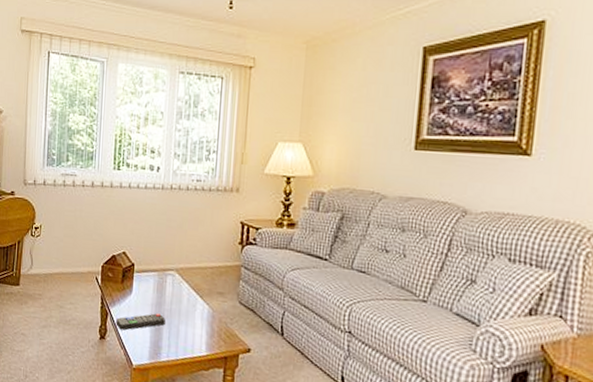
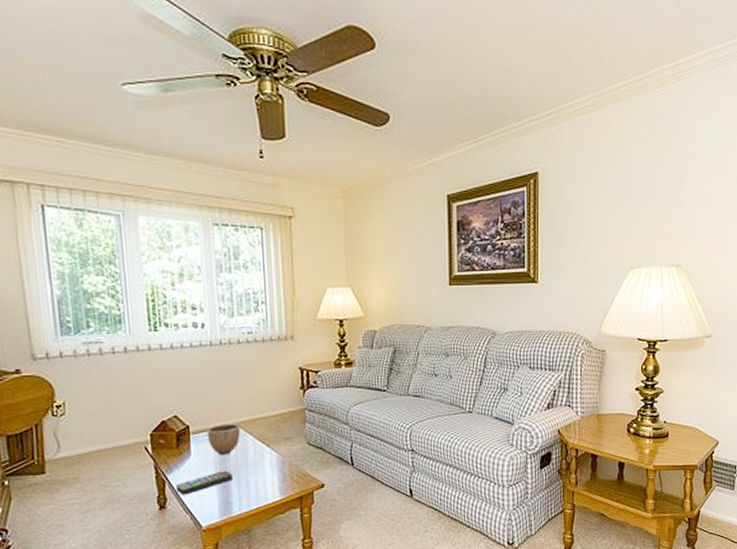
decorative bowl: none [148,267,178,299] -> present [206,423,240,456]

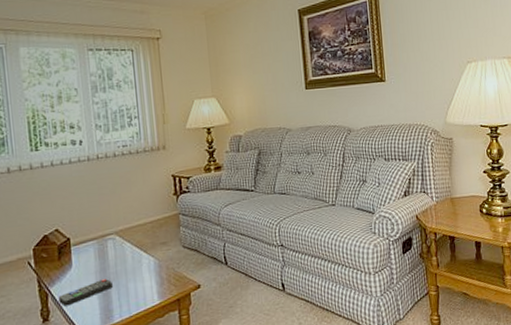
decorative bowl: present [206,423,240,456] -> none [86,232,119,265]

